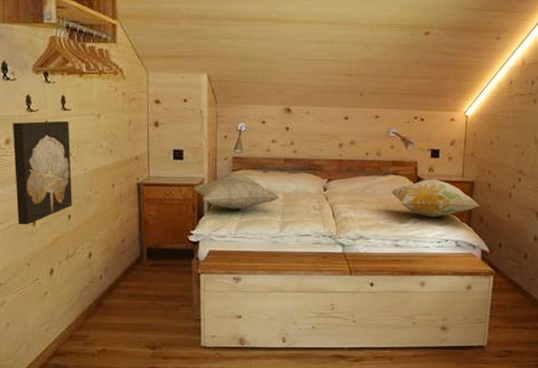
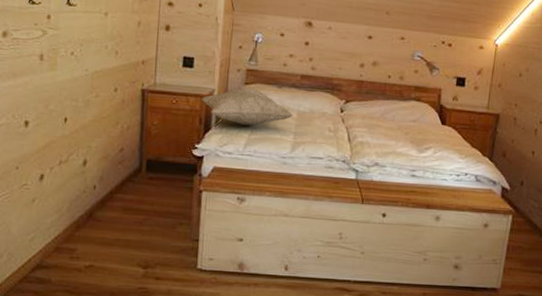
wall art: present [13,120,72,225] -> none [9,14,74,126]
decorative pillow: present [391,179,481,217] -> none [411,108,505,149]

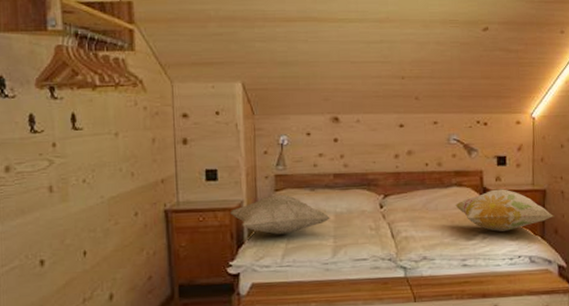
decorative pillow: none [411,108,505,149] -> present [455,189,555,232]

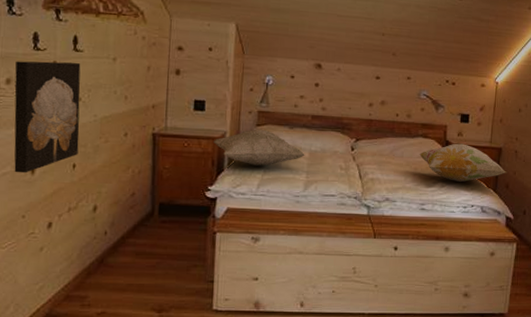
wall art: none [13,142,88,267] -> present [14,61,81,173]

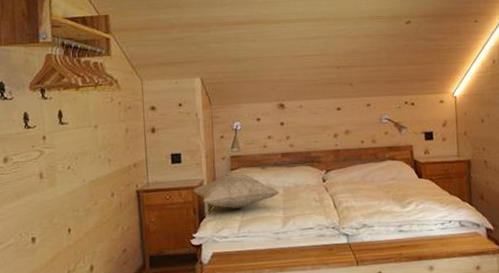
wall art: present [14,61,81,173] -> none [11,134,72,244]
decorative pillow: present [419,143,507,182] -> none [389,161,480,199]

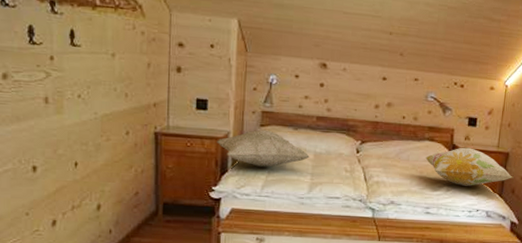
decorative pillow: none [389,161,480,199] -> present [425,147,514,186]

